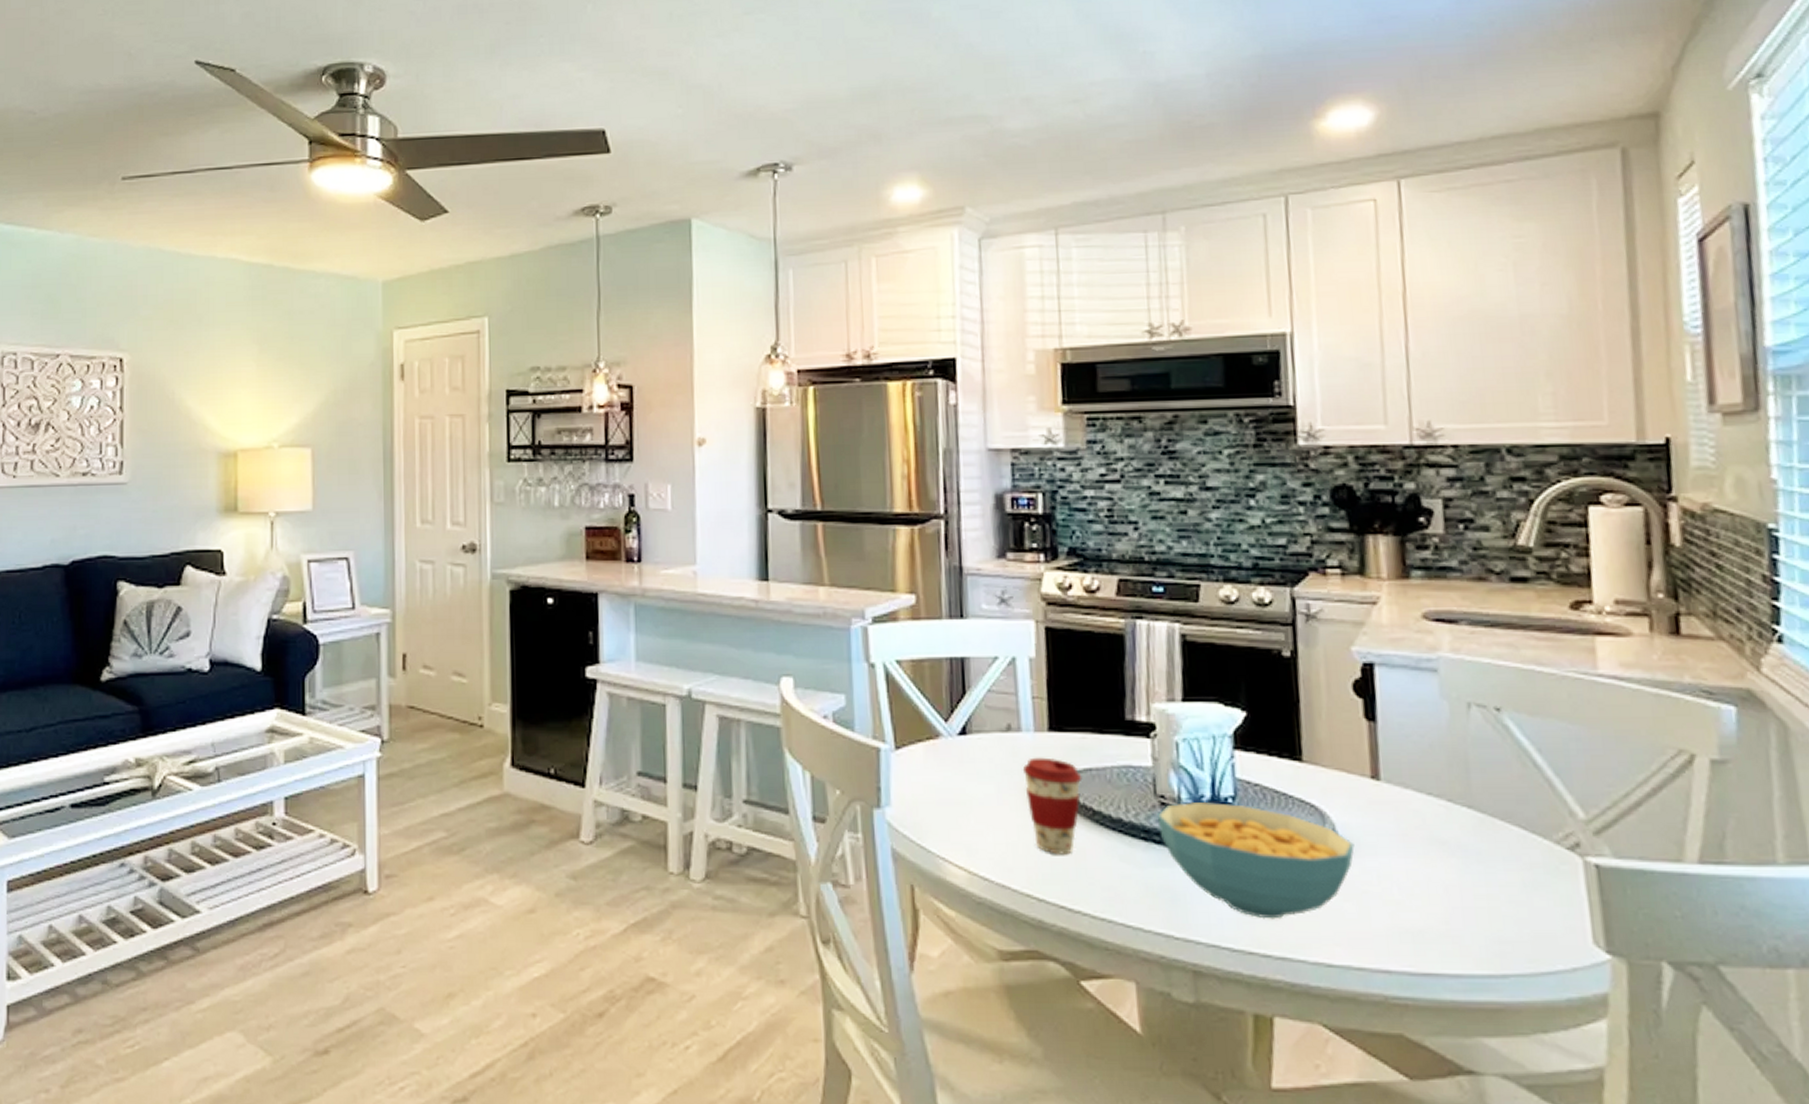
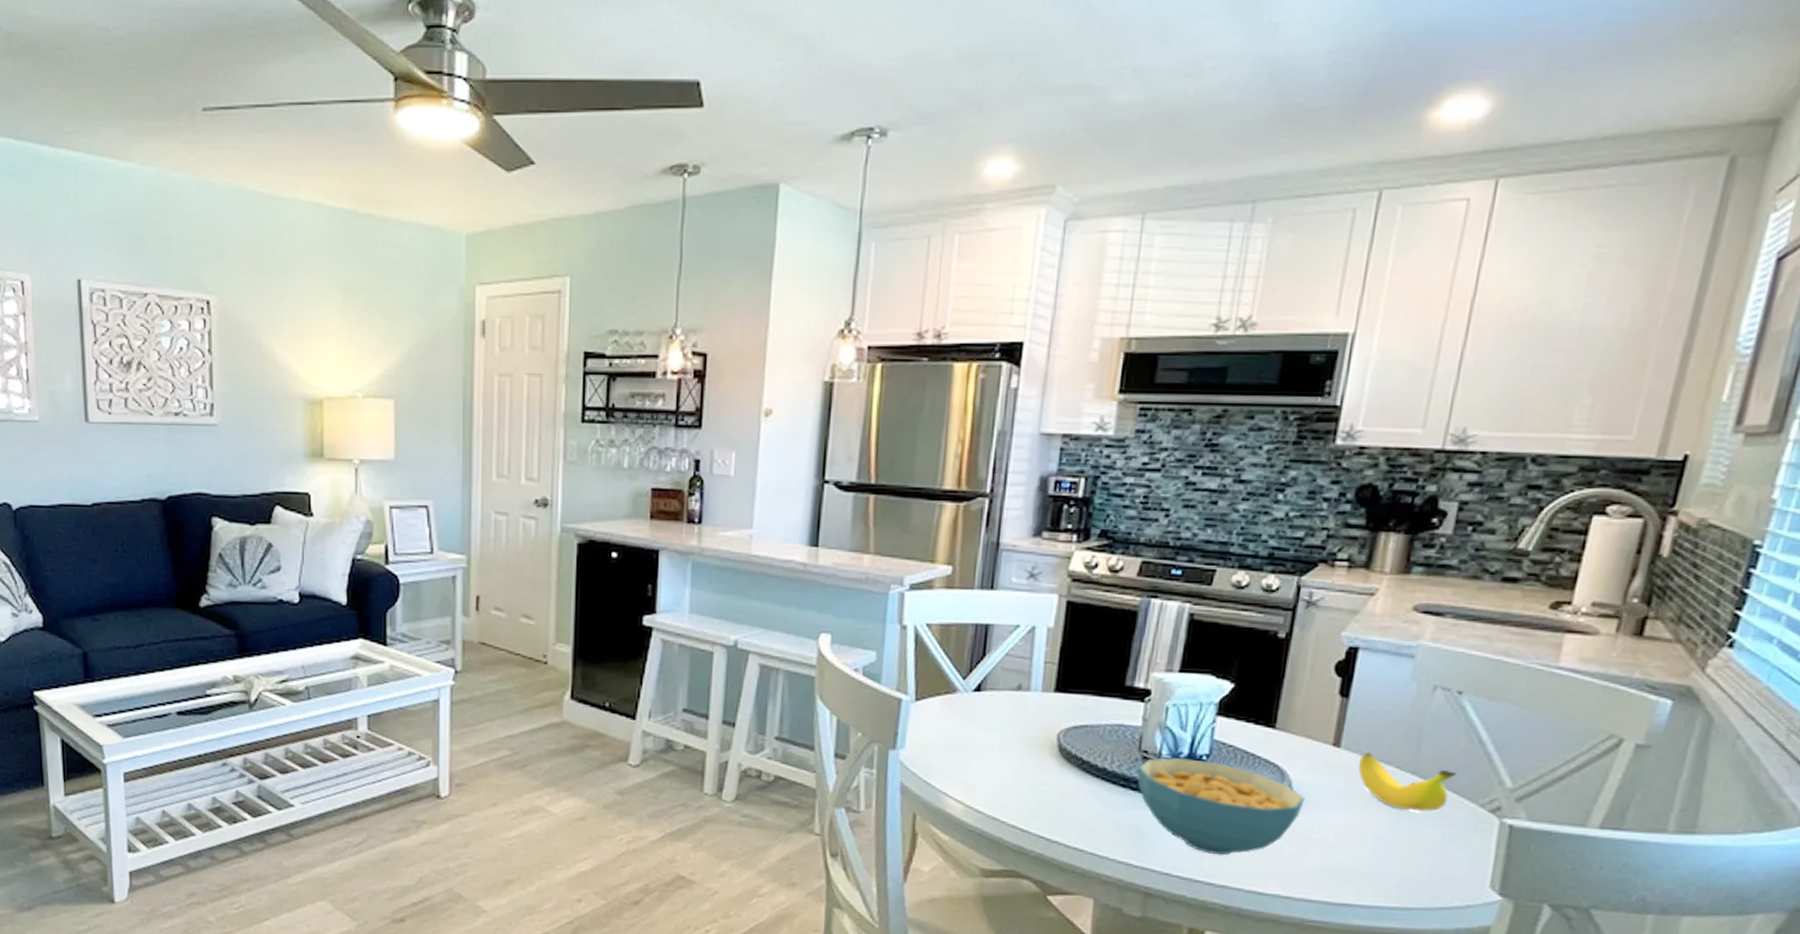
coffee cup: present [1022,757,1083,855] -> none [1025,713,1078,795]
banana: none [1404,783,1518,854] -> present [1358,751,1456,812]

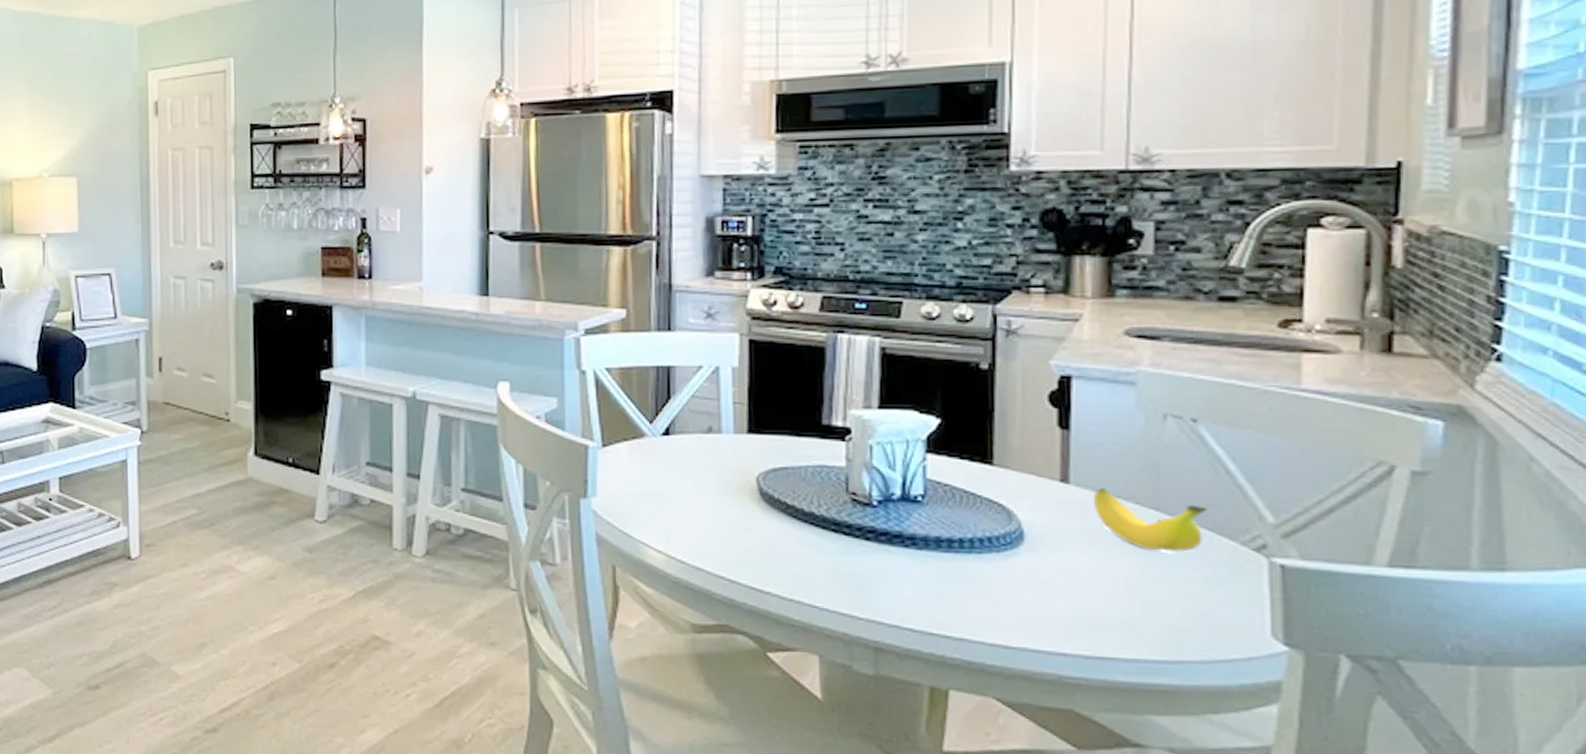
cereal bowl: present [1137,757,1305,856] -> none [847,498,1039,605]

